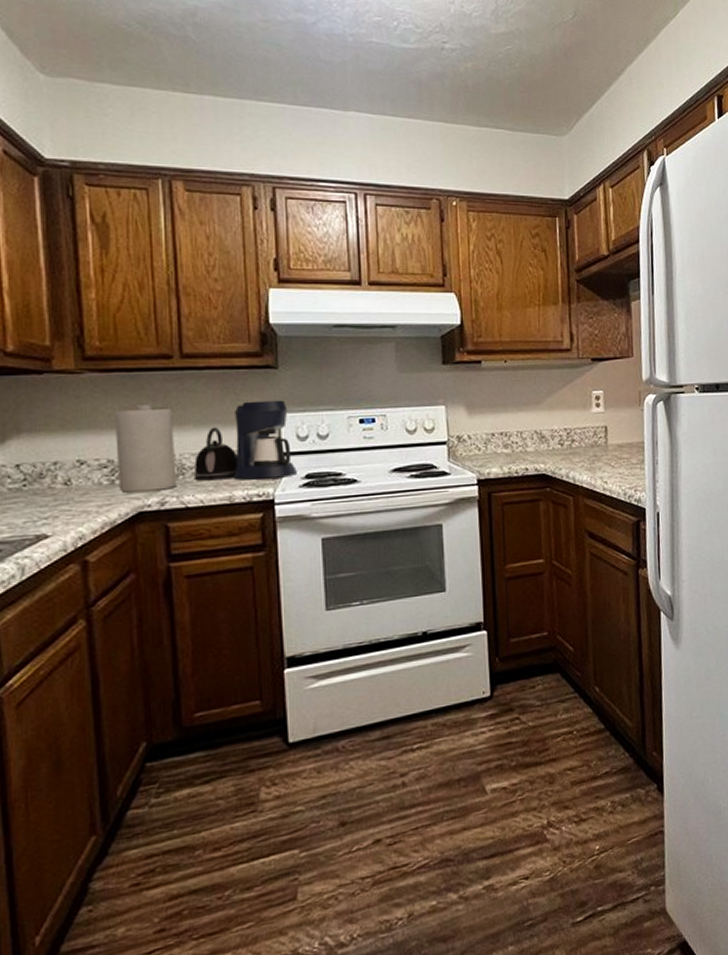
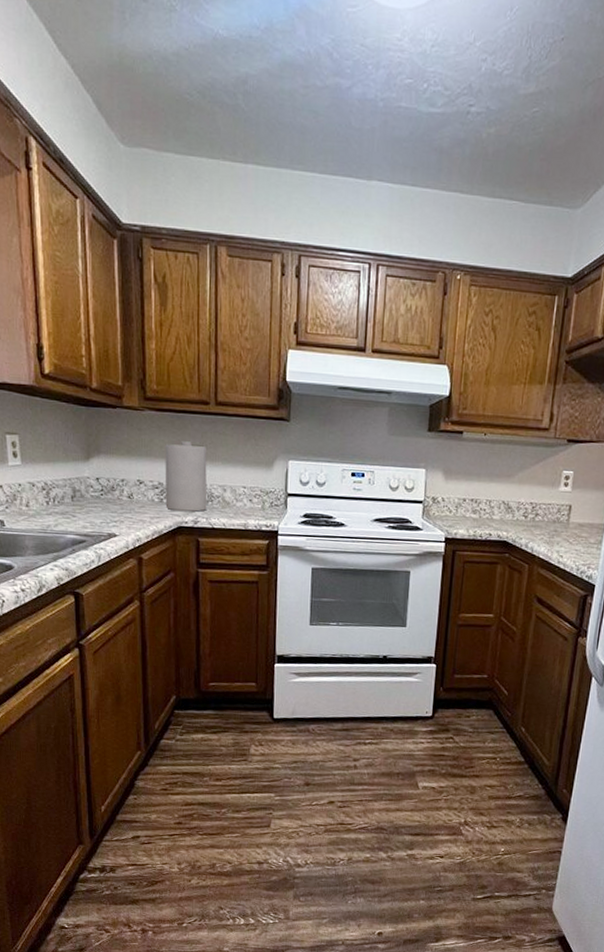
kettle: present [193,426,239,481] -> none [219,465,254,510]
coffee maker: present [233,400,297,480] -> none [249,447,298,514]

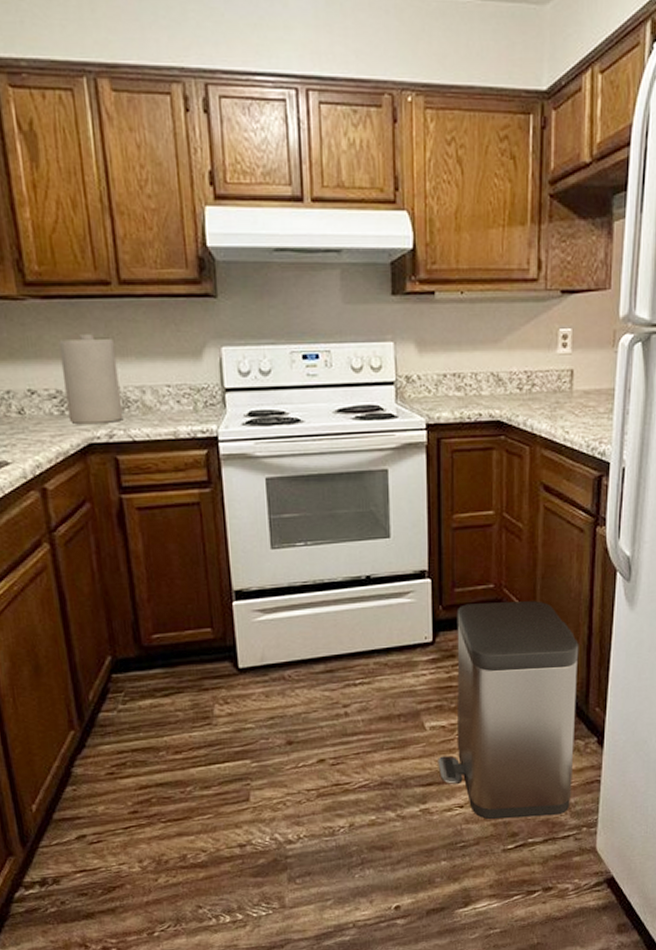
pedal bin: none [425,689,554,876] -> present [438,601,579,819]

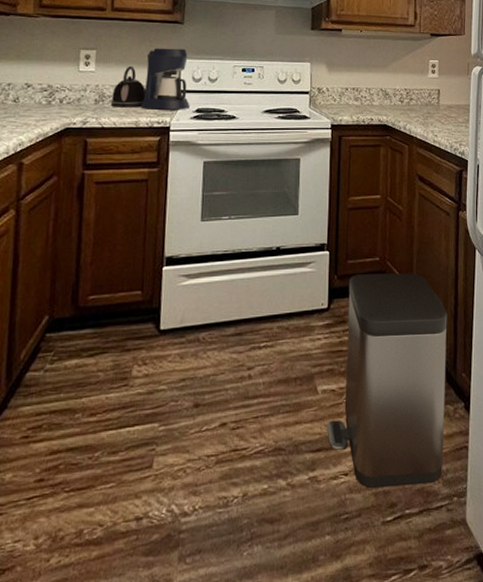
paper towel holder: present [59,334,124,425] -> none [53,44,101,113]
kettle: none [138,359,182,415] -> present [110,65,146,108]
coffee maker: none [174,332,240,416] -> present [141,47,190,110]

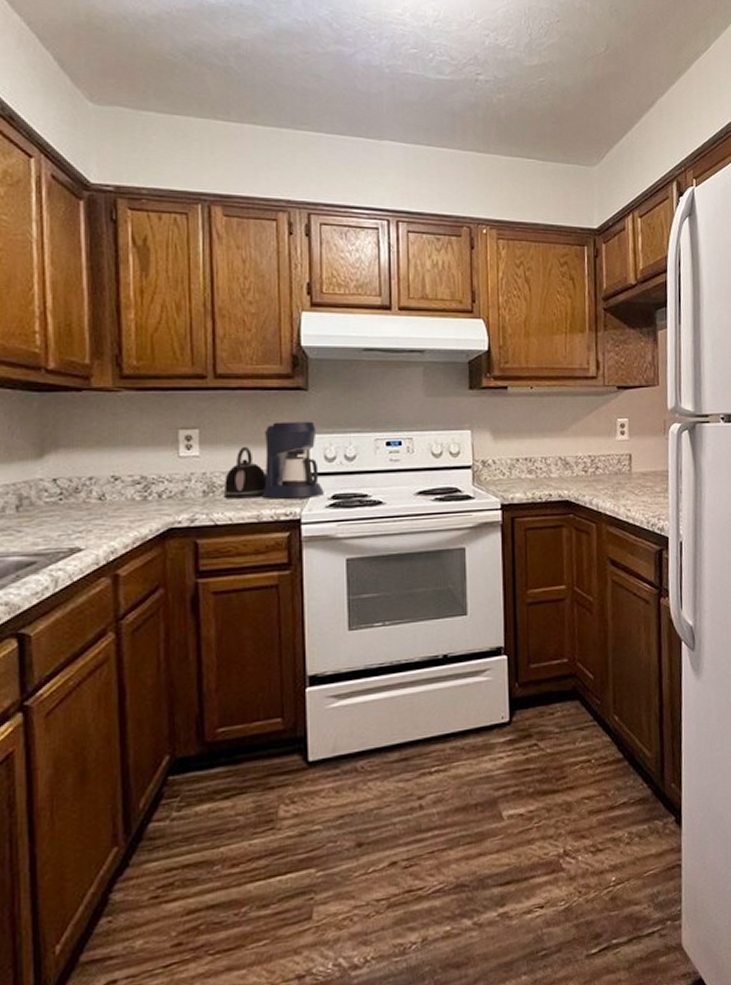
pedal bin: present [327,273,447,488] -> none [516,673,654,920]

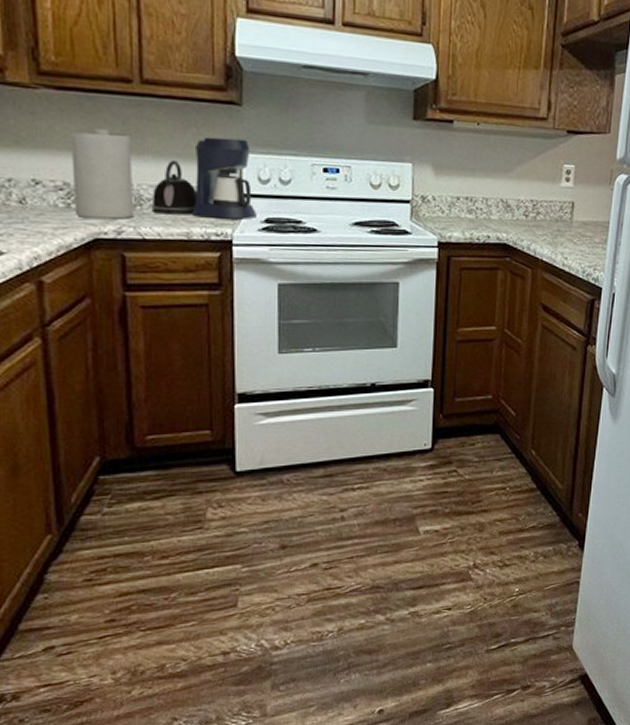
paper towel holder: none [149,423,207,510] -> present [71,129,134,220]

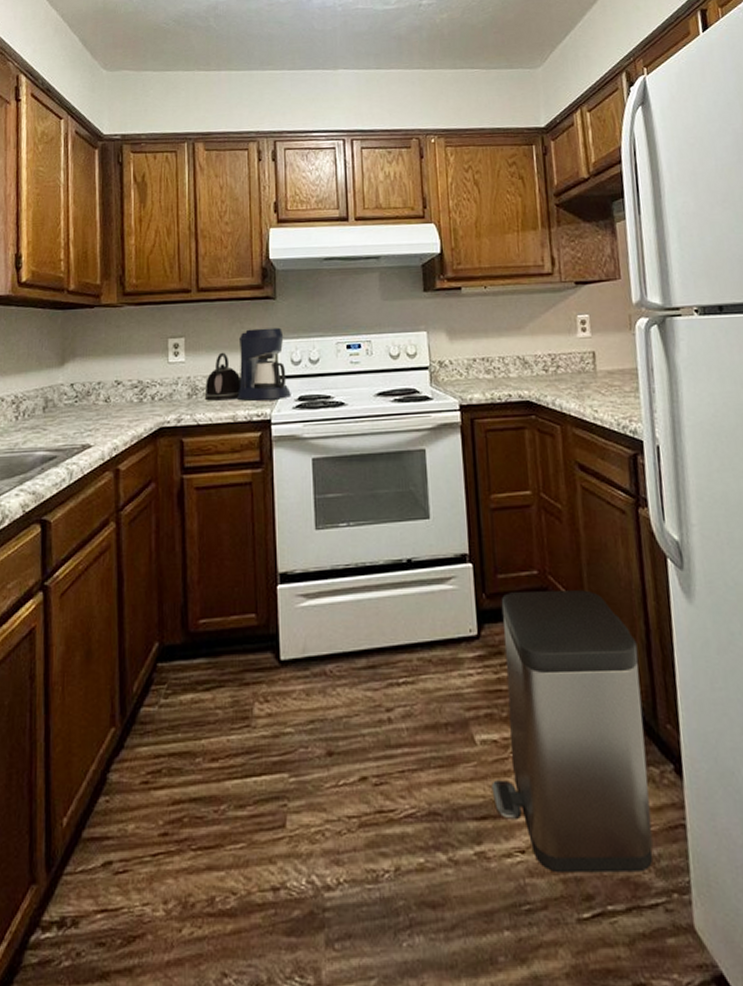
paper towel holder: present [71,129,134,220] -> none [144,333,191,411]
pedal bin: none [429,412,567,621] -> present [491,590,654,873]

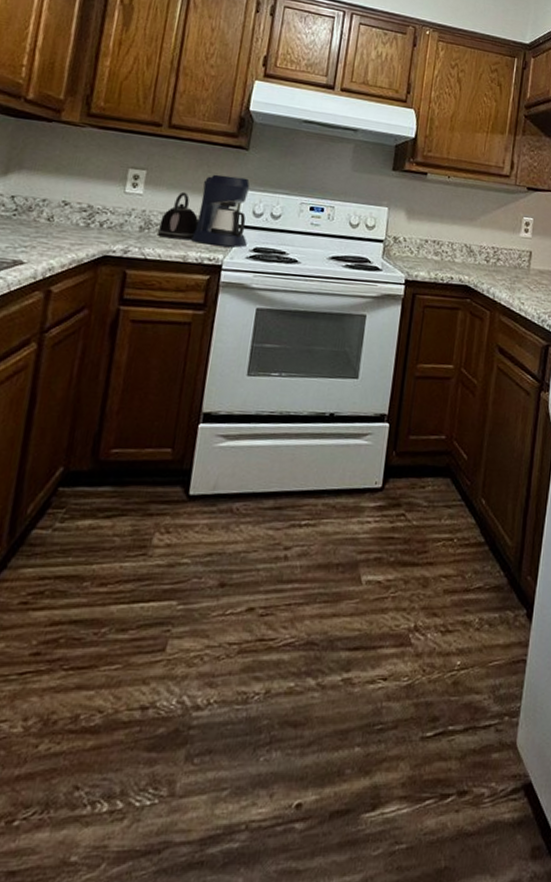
pedal bin: present [491,590,654,873] -> none [367,452,517,699]

